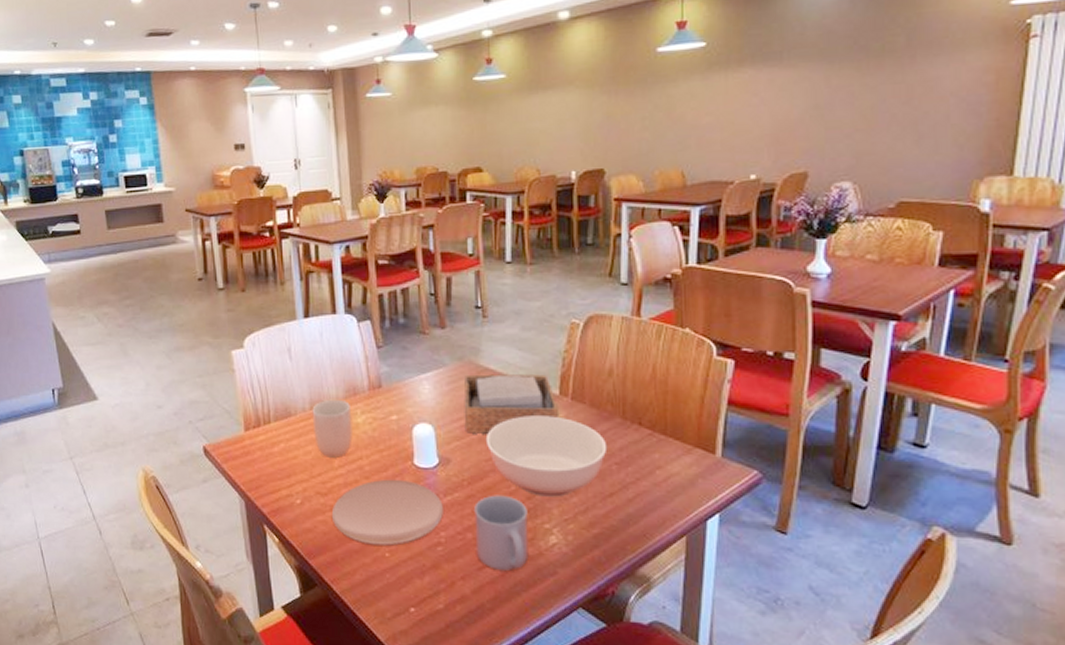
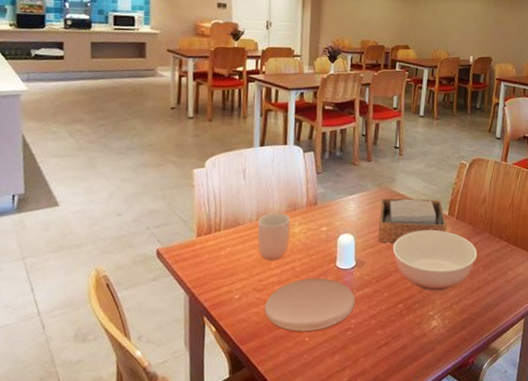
cup: present [474,495,529,571] -> none [376,290,418,348]

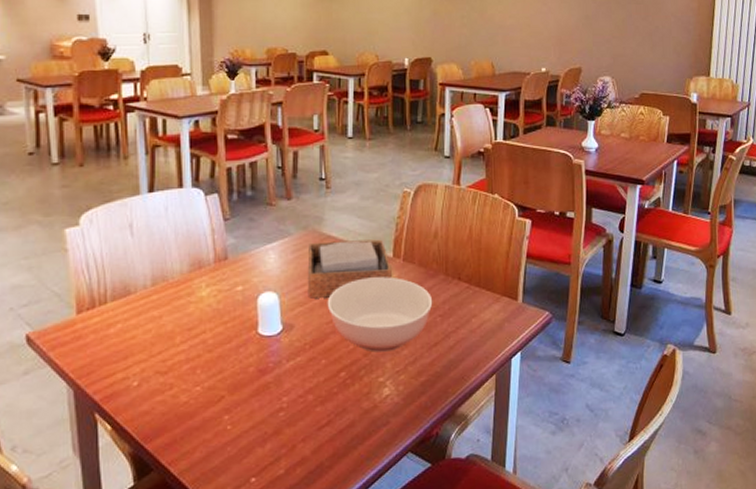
cup: present [256,212,291,260] -> none [154,273,196,334]
plate: present [264,277,355,333] -> none [171,349,286,421]

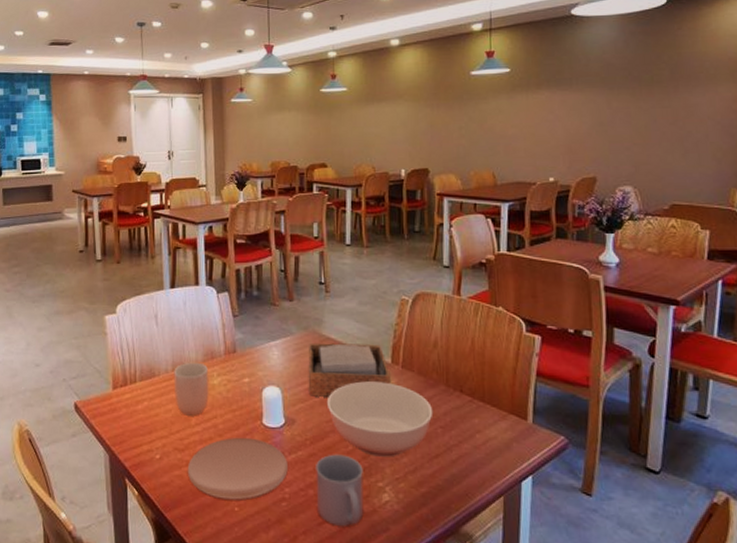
cup: none [154,273,196,334] -> present [173,362,209,416]
plate: none [171,349,286,421] -> present [187,437,288,502]
cup: none [315,354,365,427] -> present [316,454,364,526]

